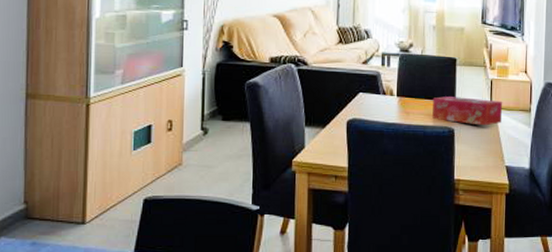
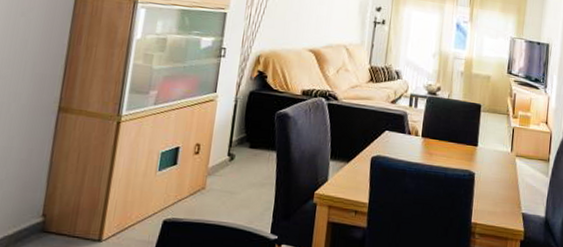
tissue box: present [432,96,503,126] -> none [454,140,523,173]

